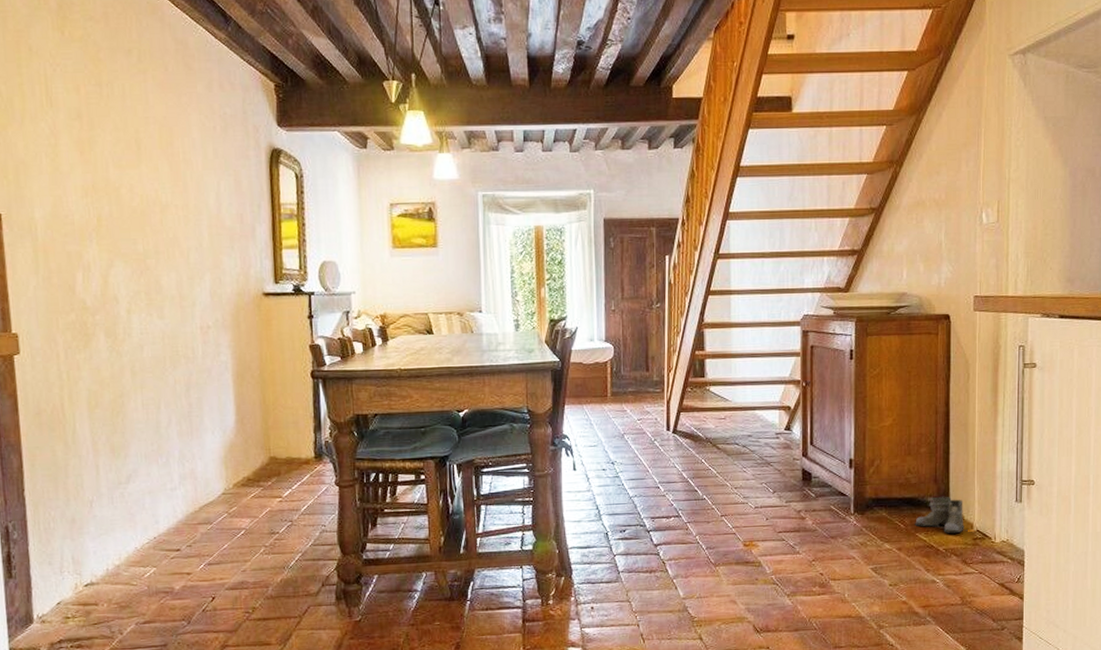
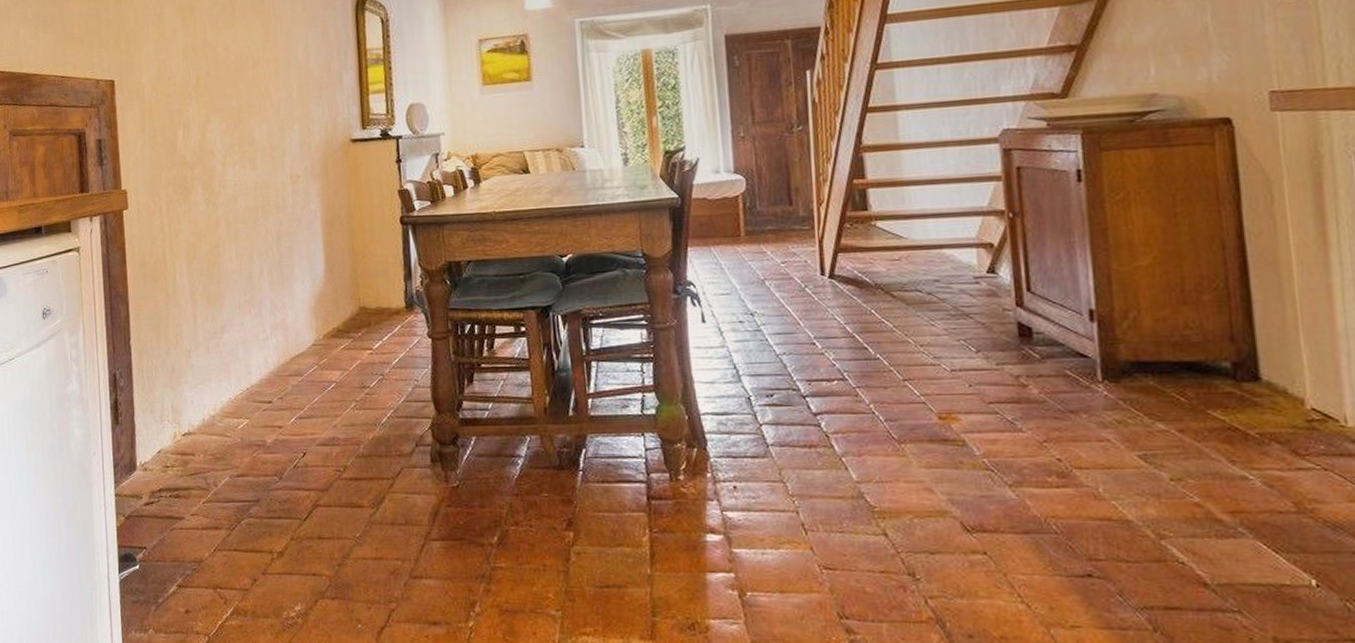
boots: present [915,496,968,534] -> none [1203,360,1296,413]

